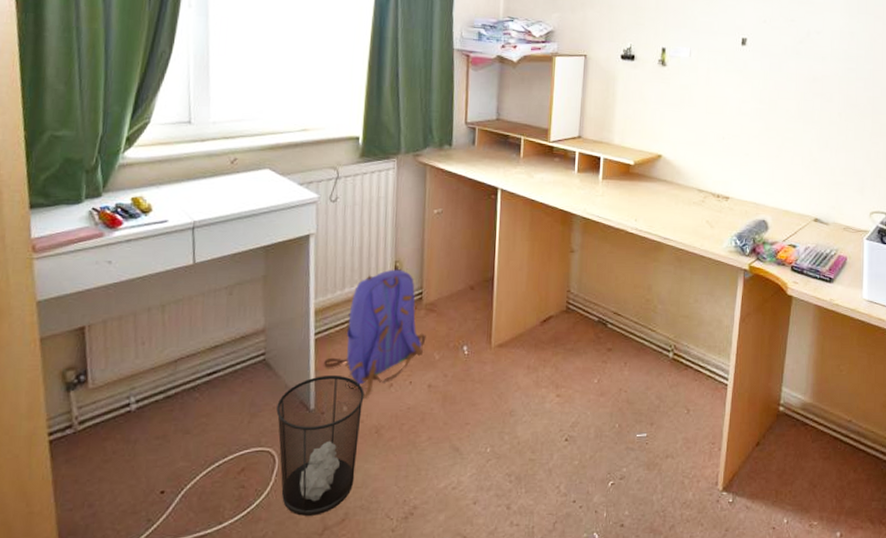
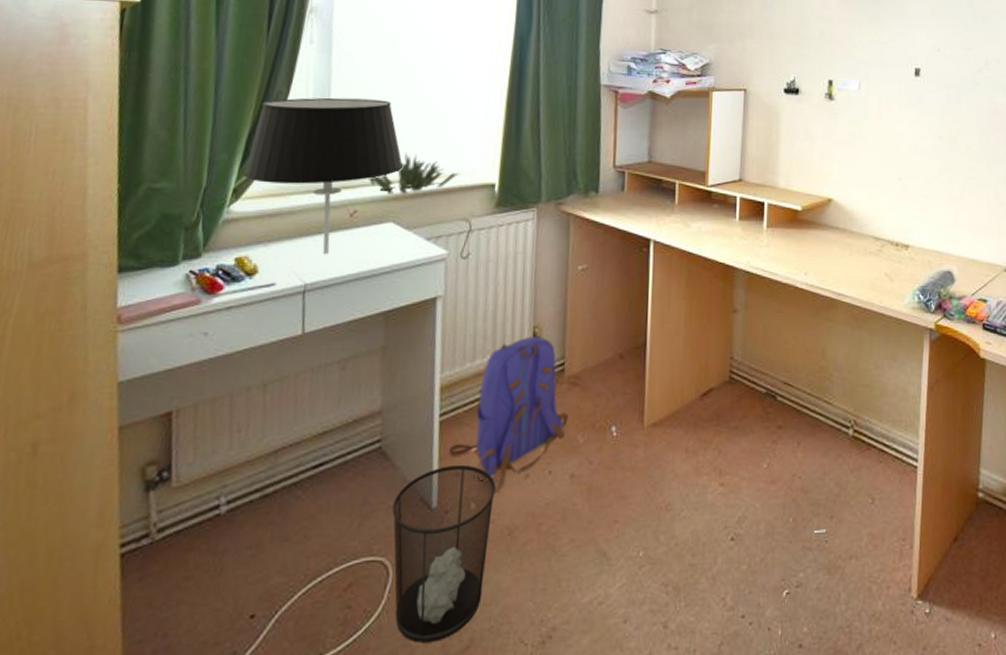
table lamp: none [135,57,277,196] -> present [243,97,404,255]
plant: none [246,108,328,145] -> present [368,153,460,195]

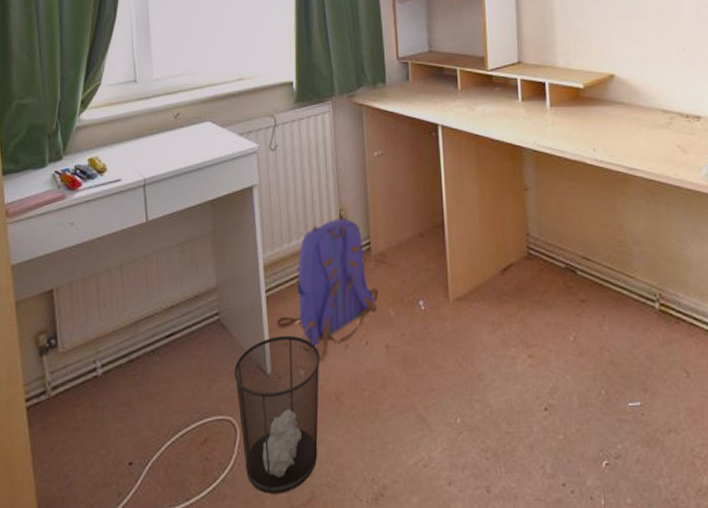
table lamp: present [243,97,404,255] -> none [88,14,214,153]
plant: present [368,153,460,195] -> none [186,60,262,97]

